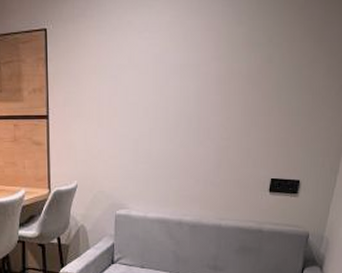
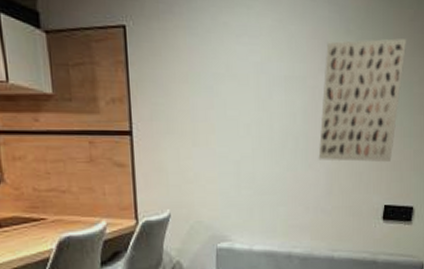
wall art: none [209,26,297,140] -> present [318,38,407,163]

